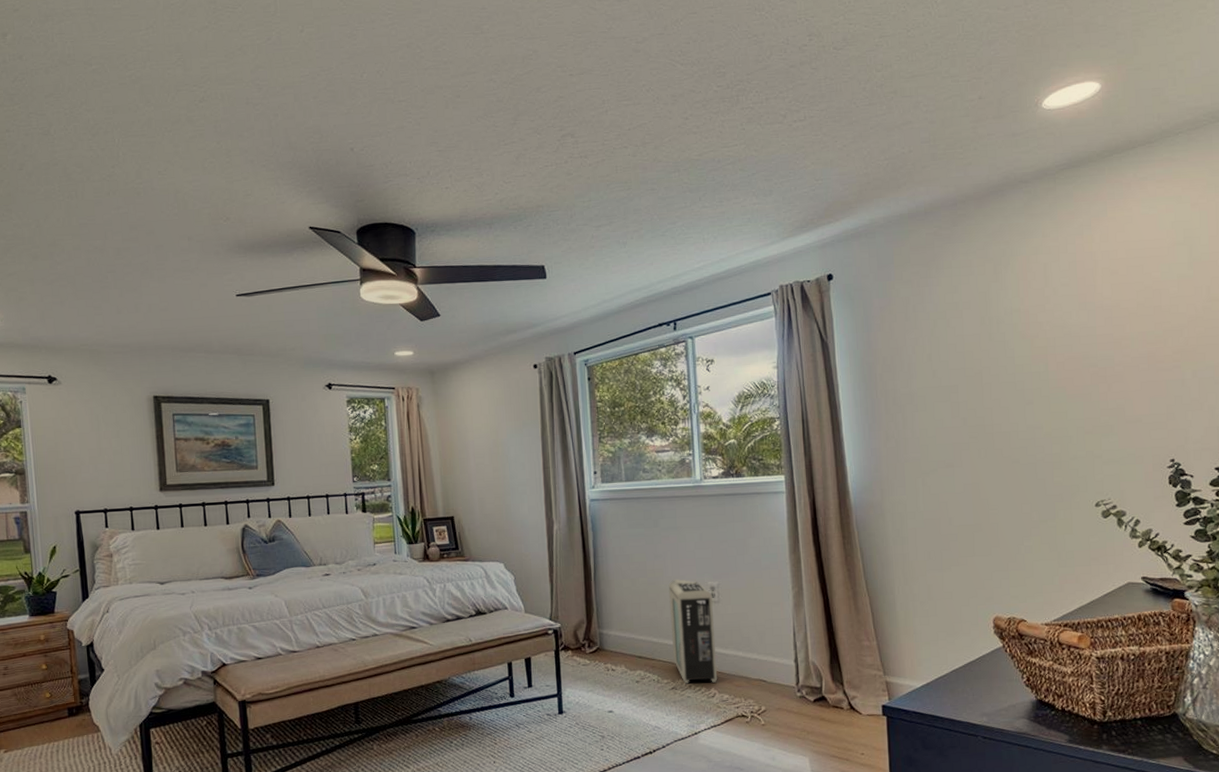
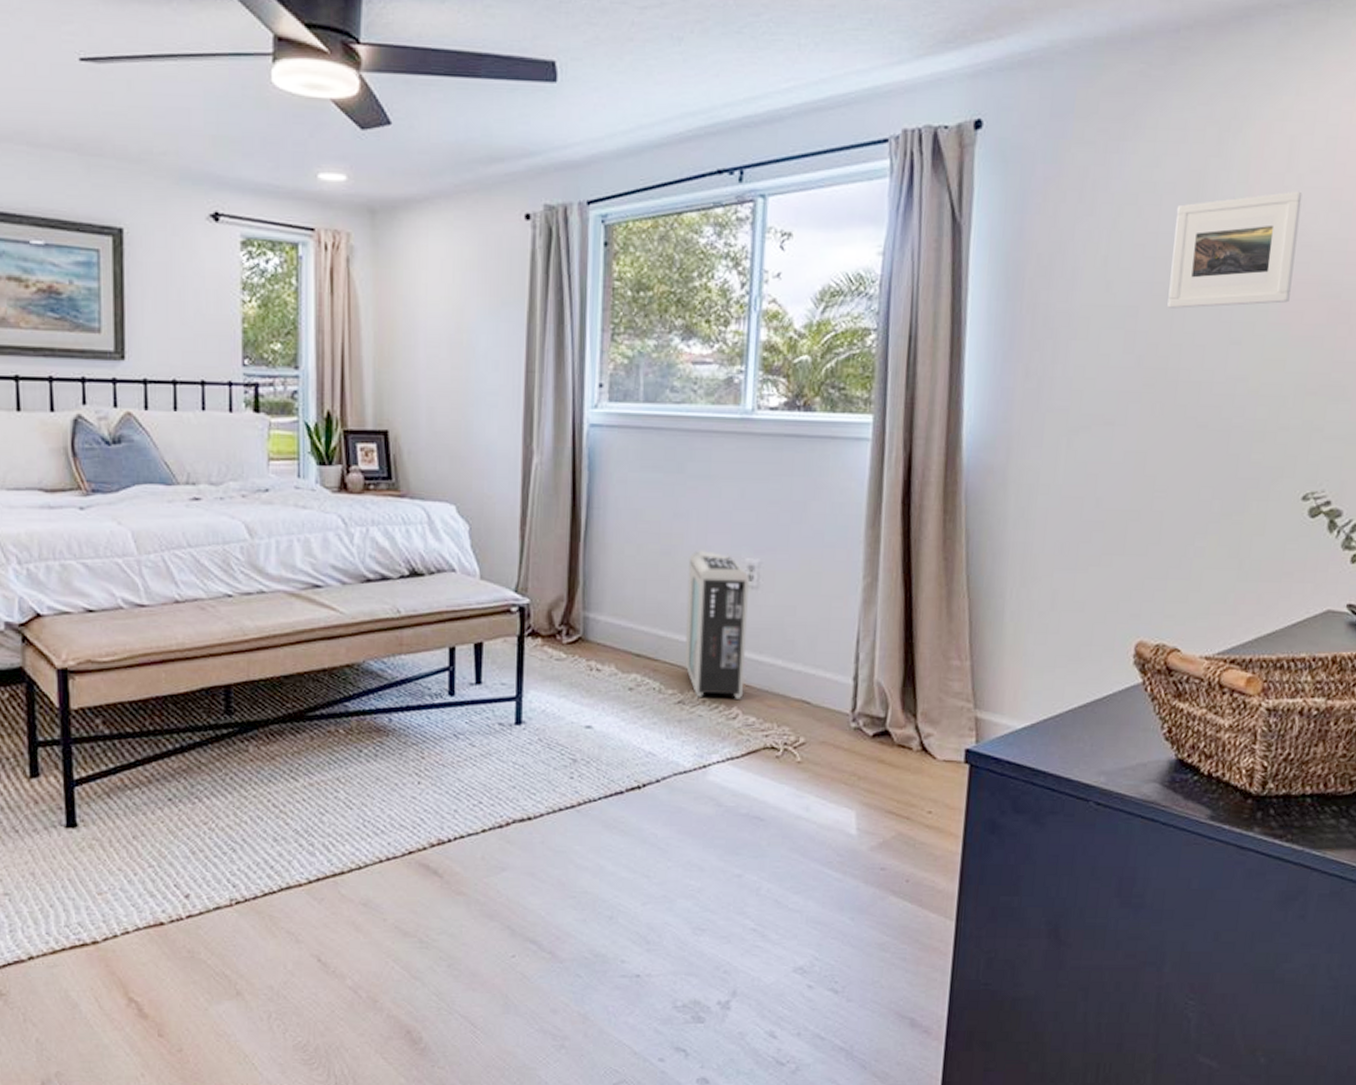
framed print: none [974,298,1062,385] -> present [1167,191,1302,309]

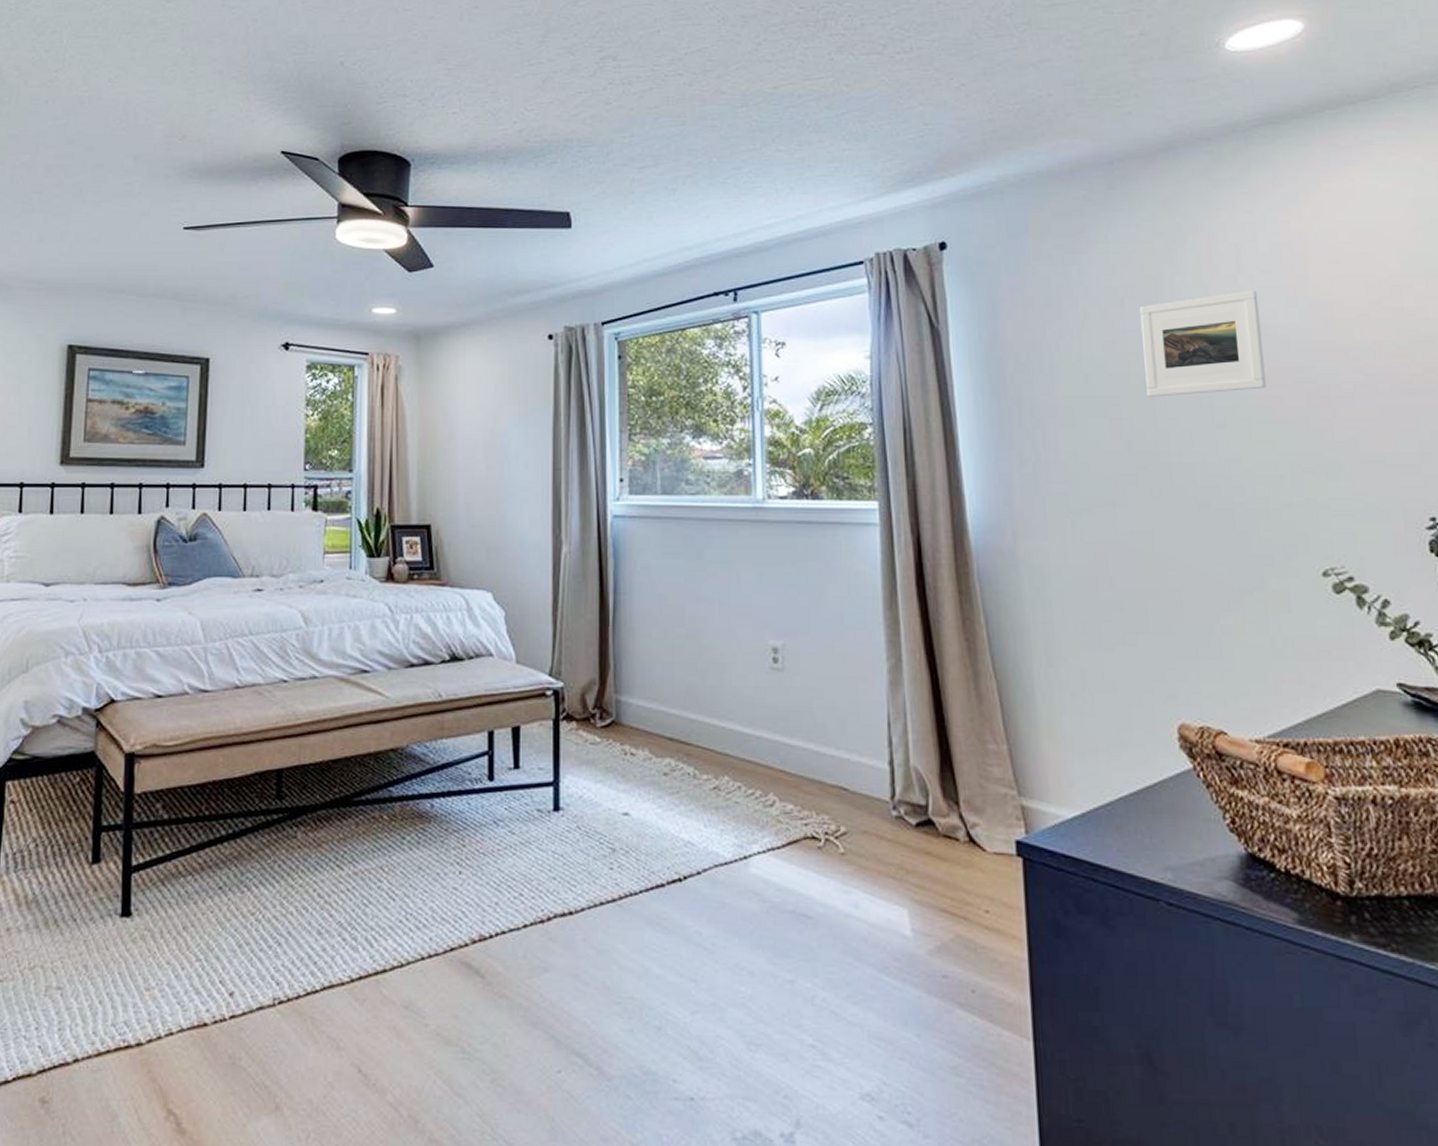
air purifier: present [685,549,749,699] -> none [714,632,779,785]

